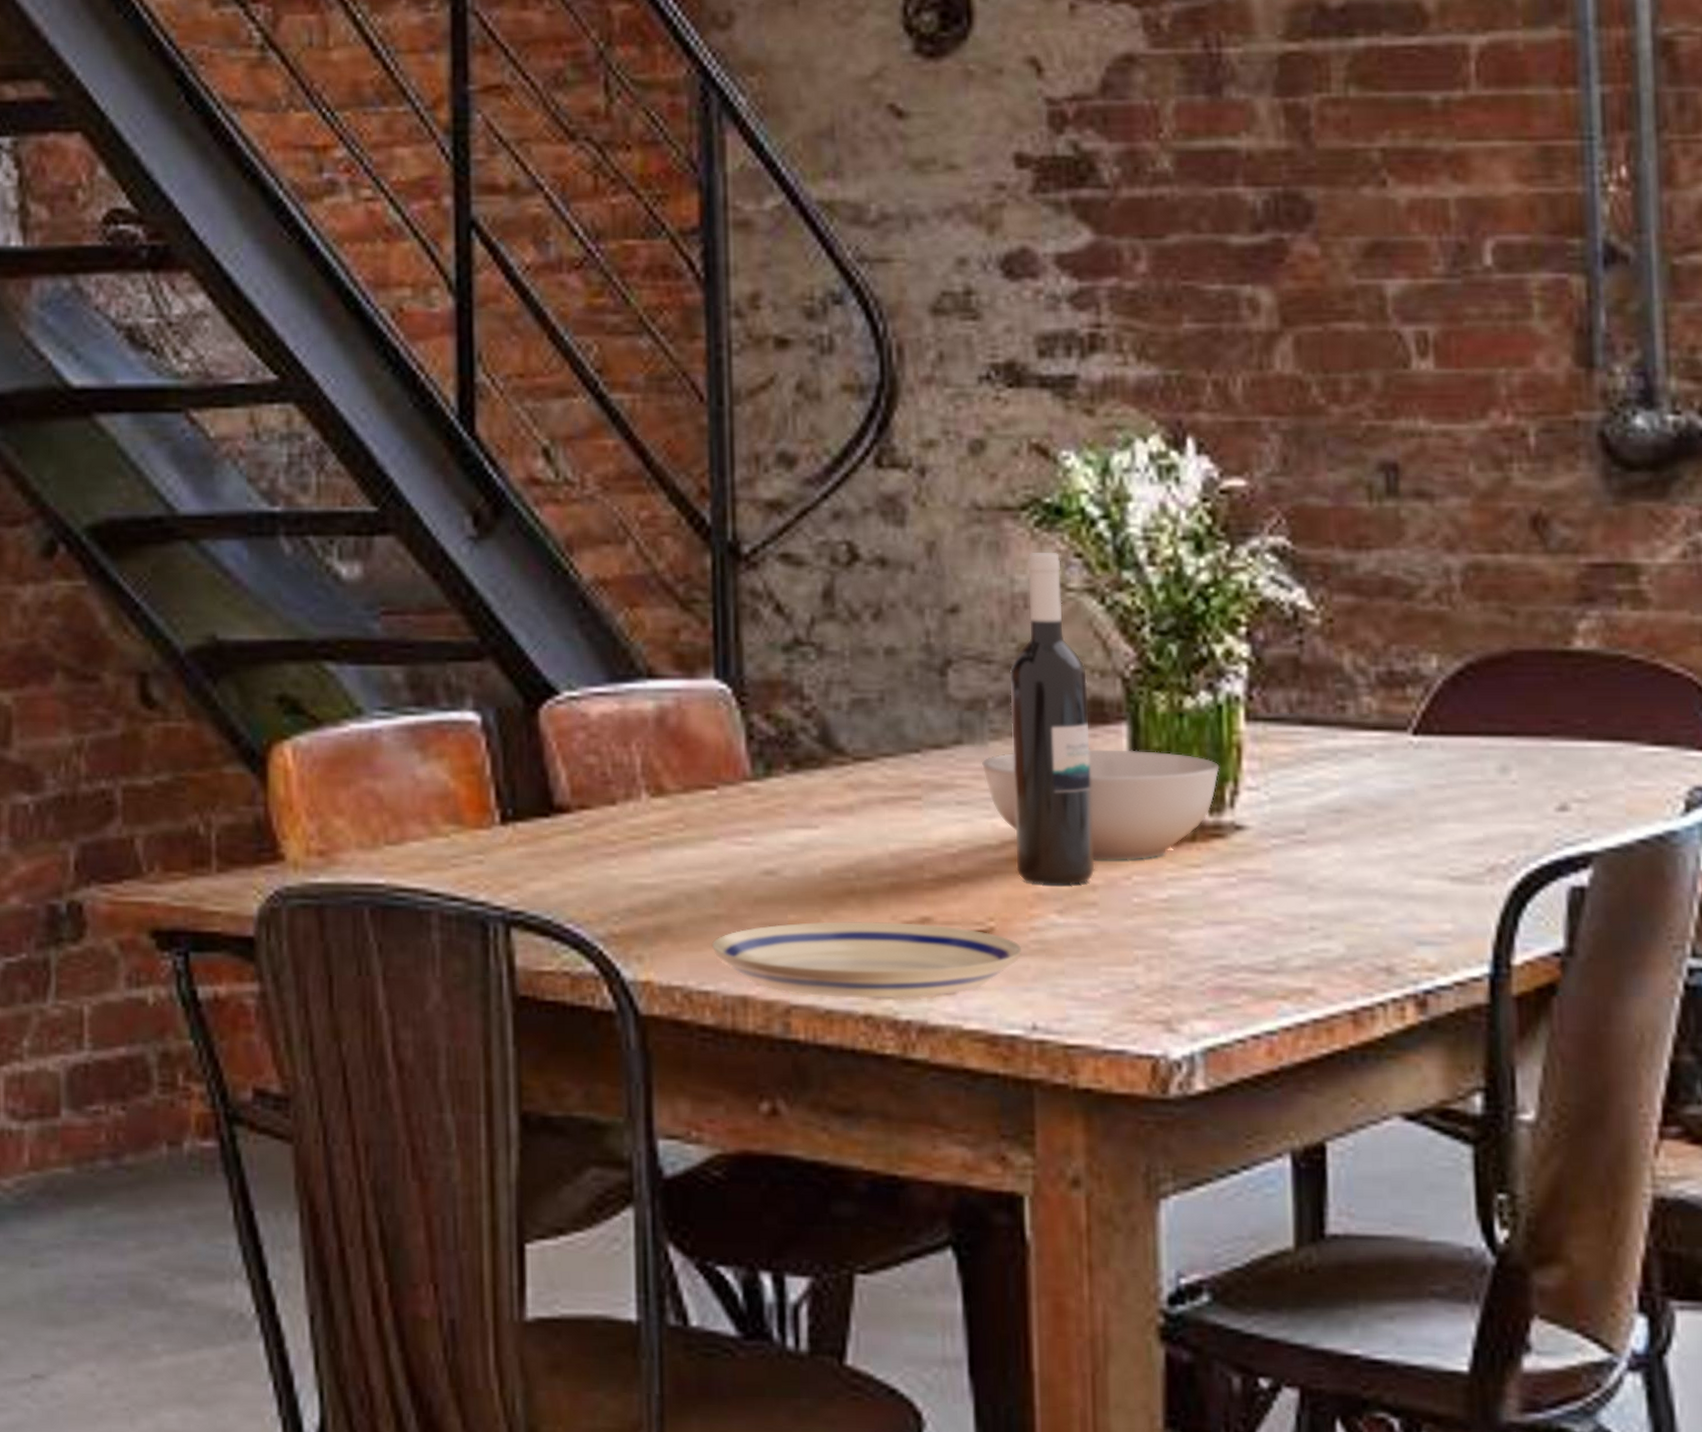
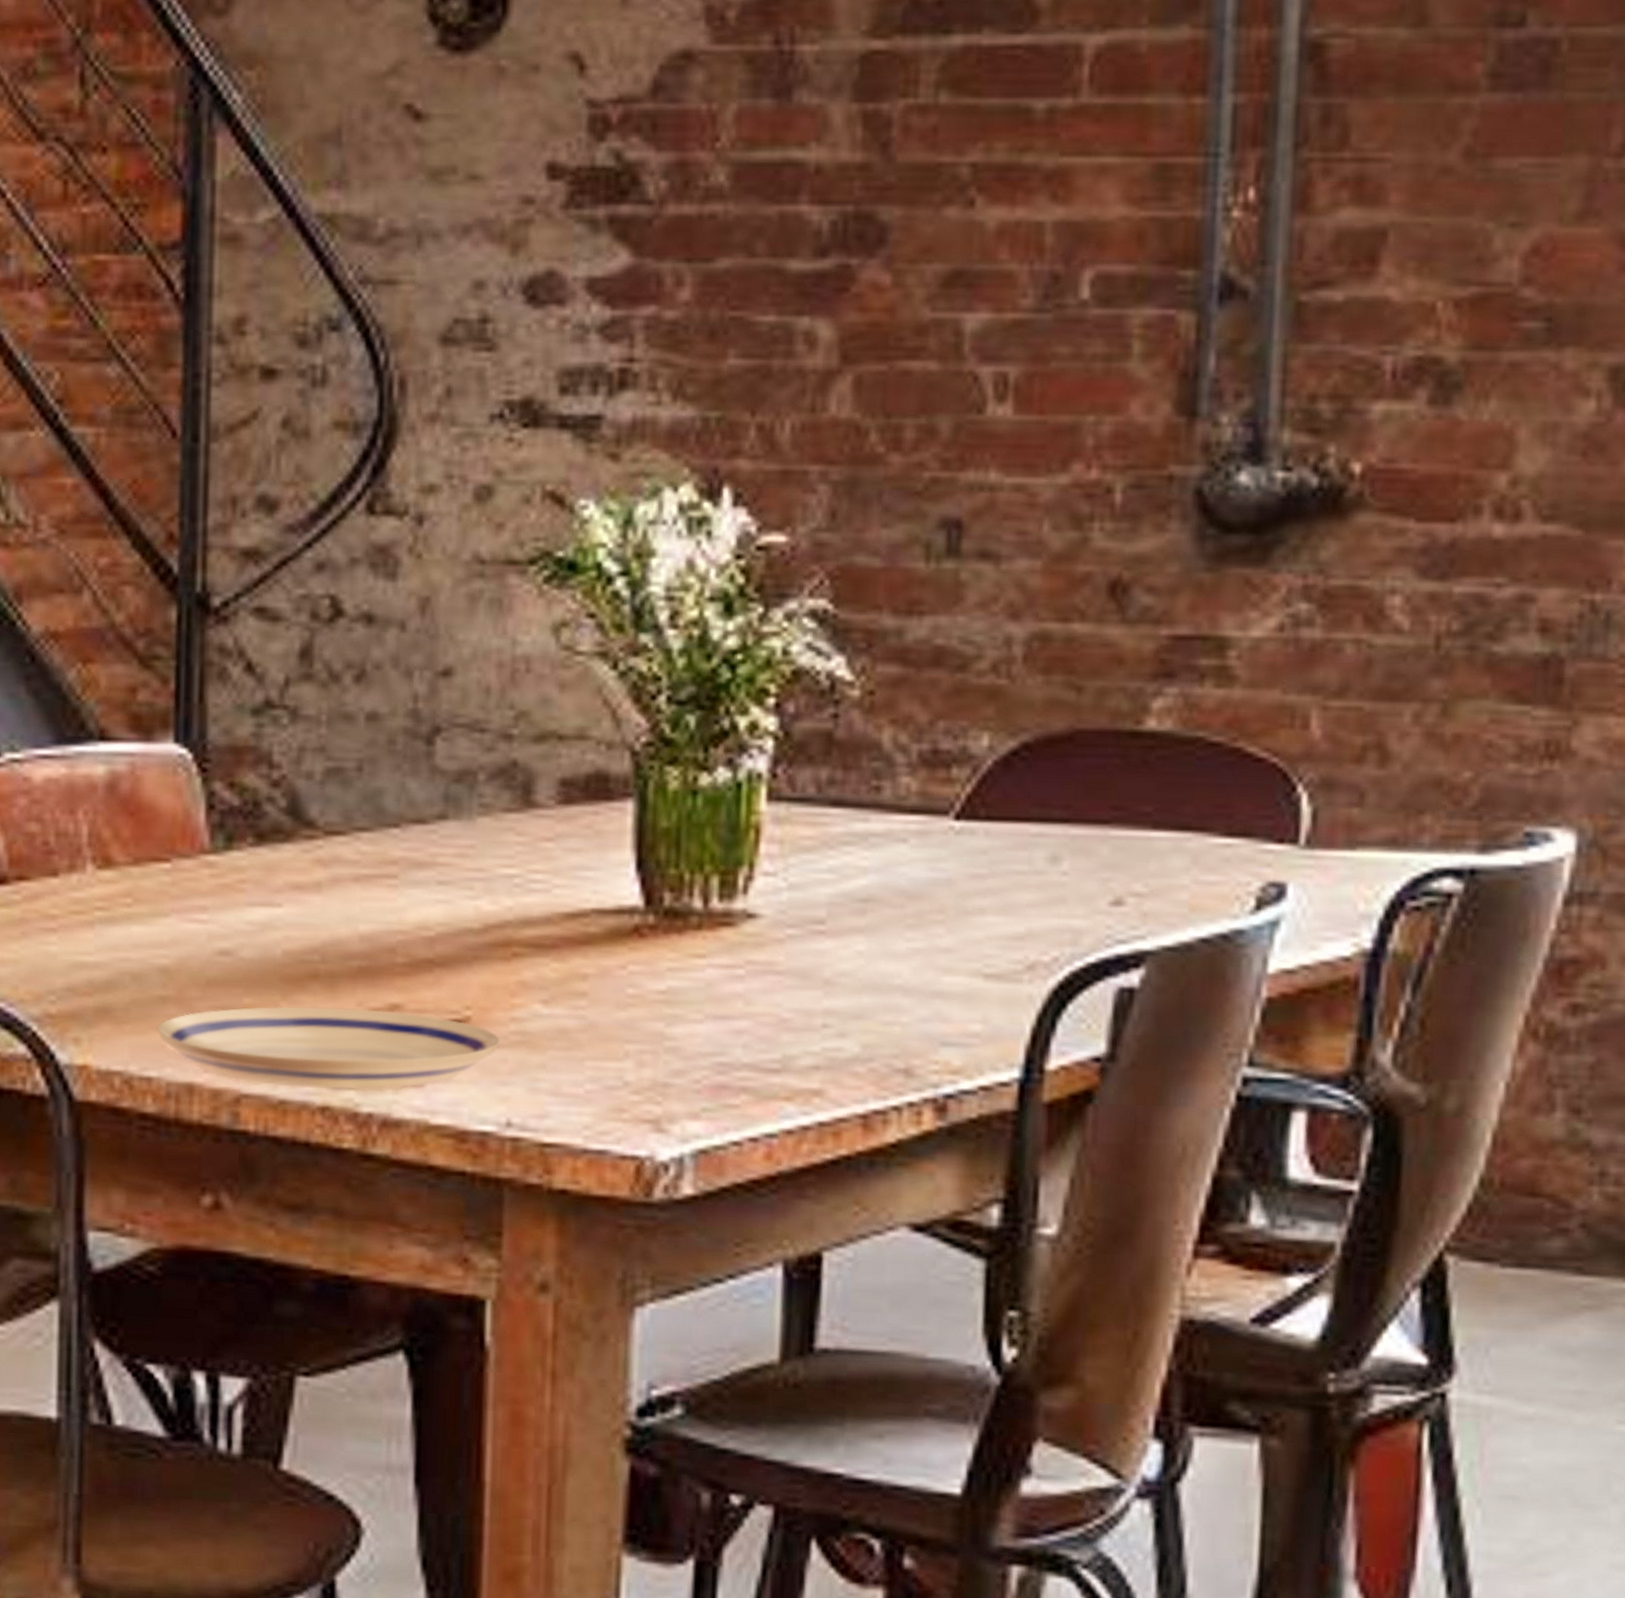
bowl: present [981,748,1220,861] -> none [467,827,734,948]
wine bottle: present [1009,552,1095,885] -> none [499,611,592,973]

